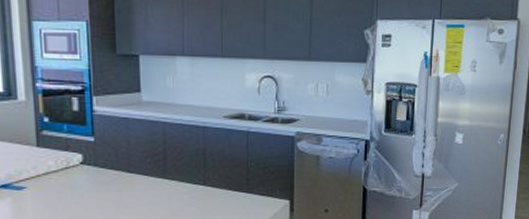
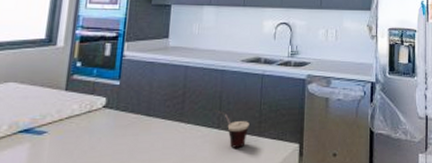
cup: none [199,166,237,204] -> present [214,109,250,148]

